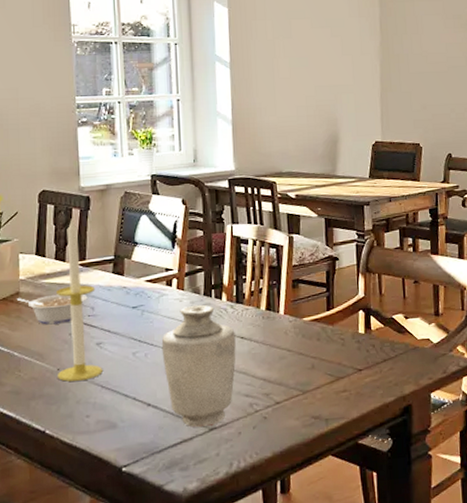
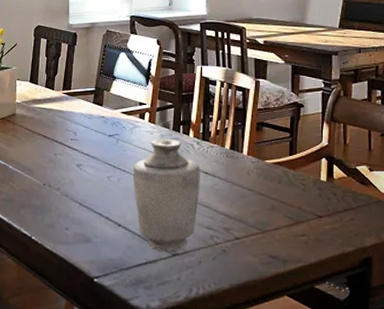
legume: present [17,294,88,325] -> none [14,118,71,145]
candle: present [55,218,103,382] -> none [44,52,81,196]

